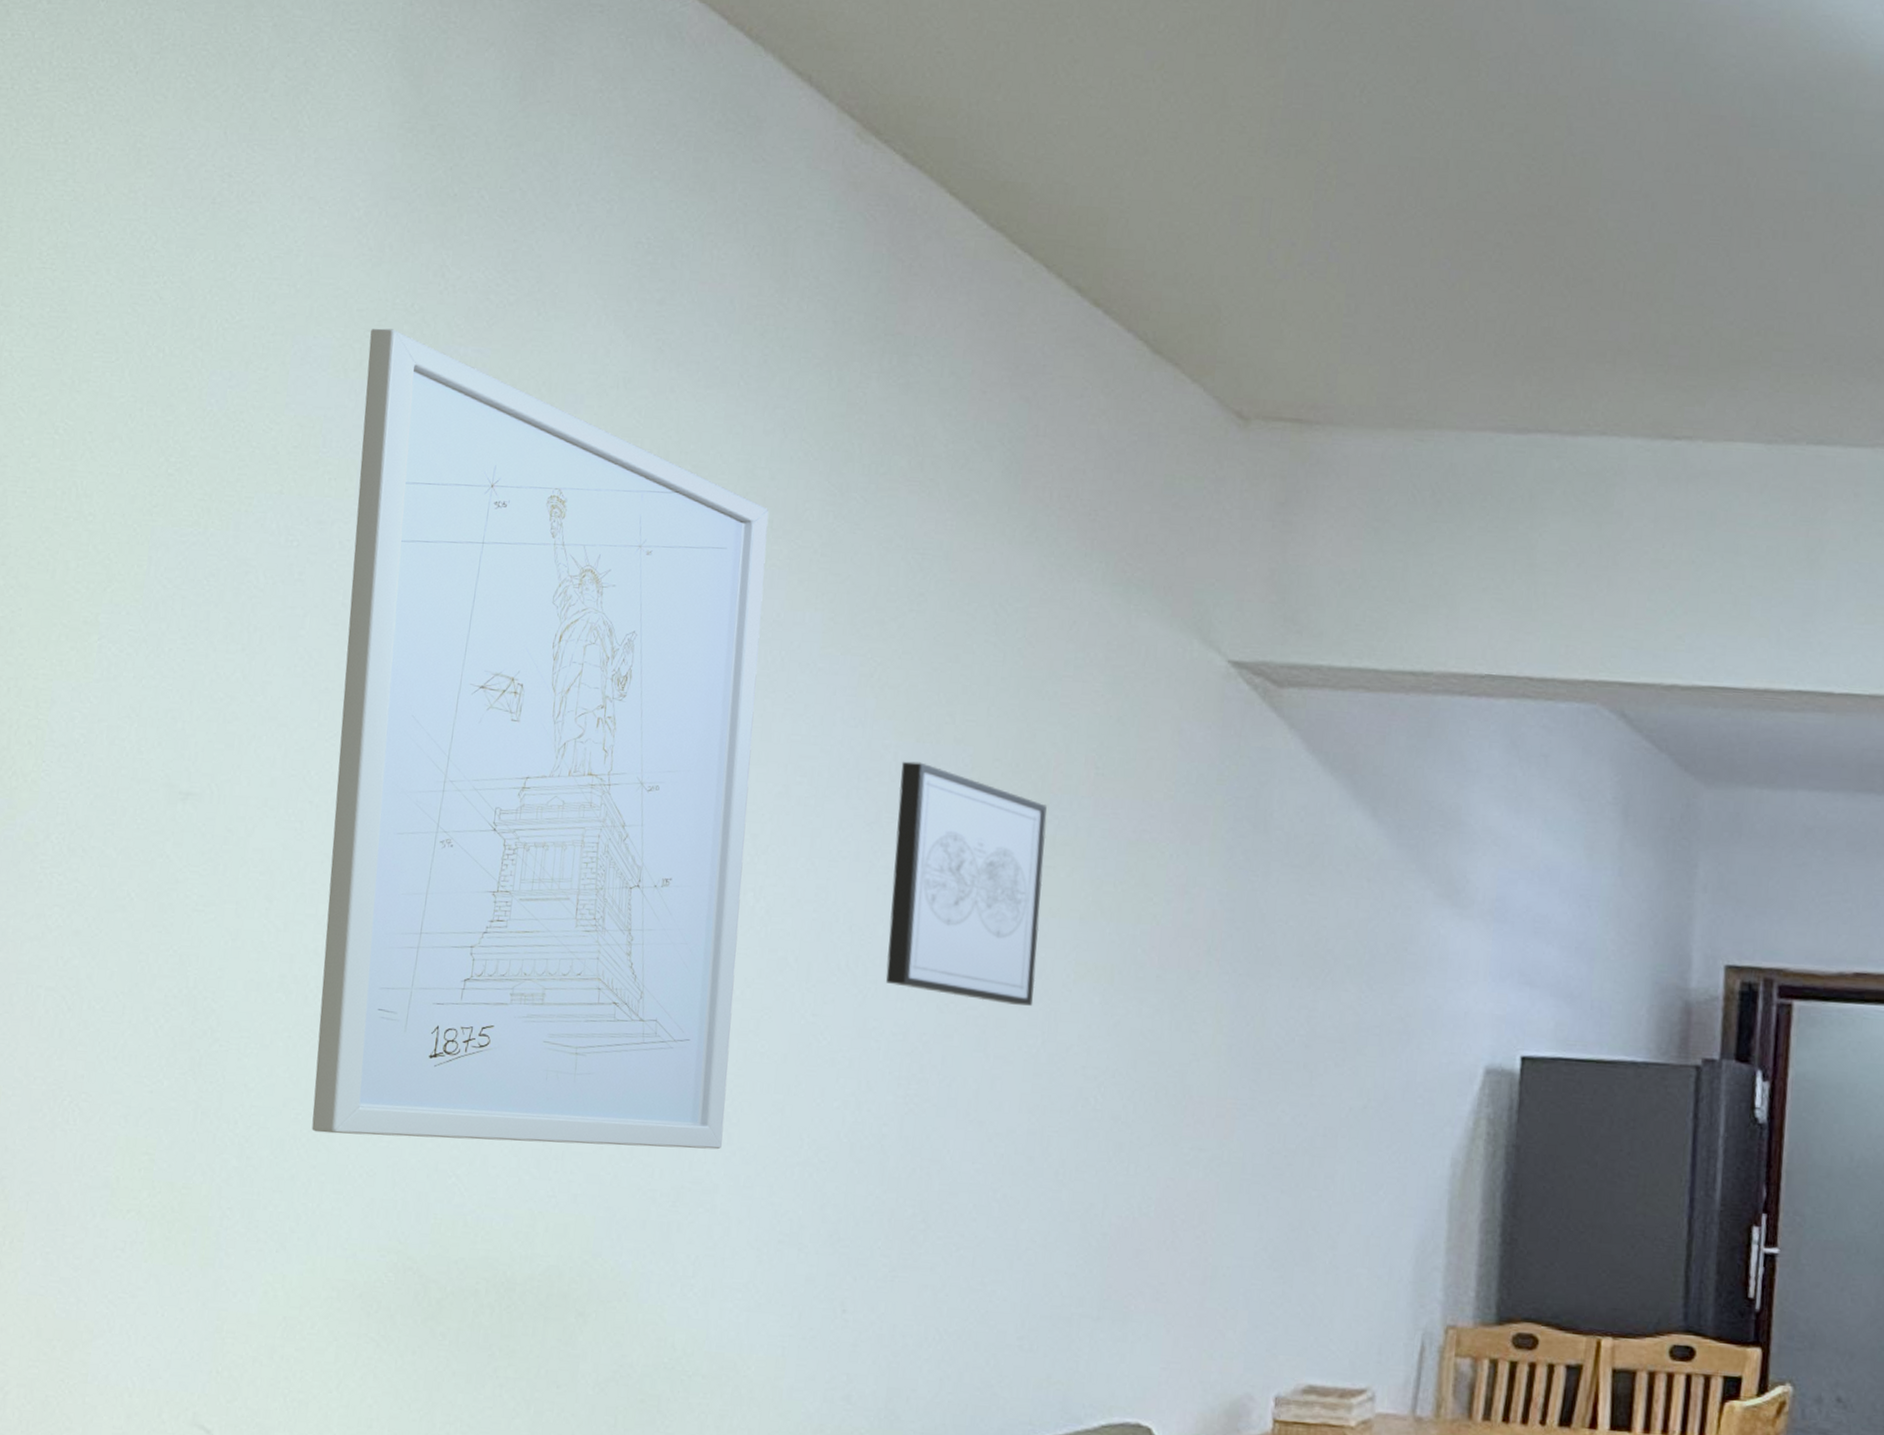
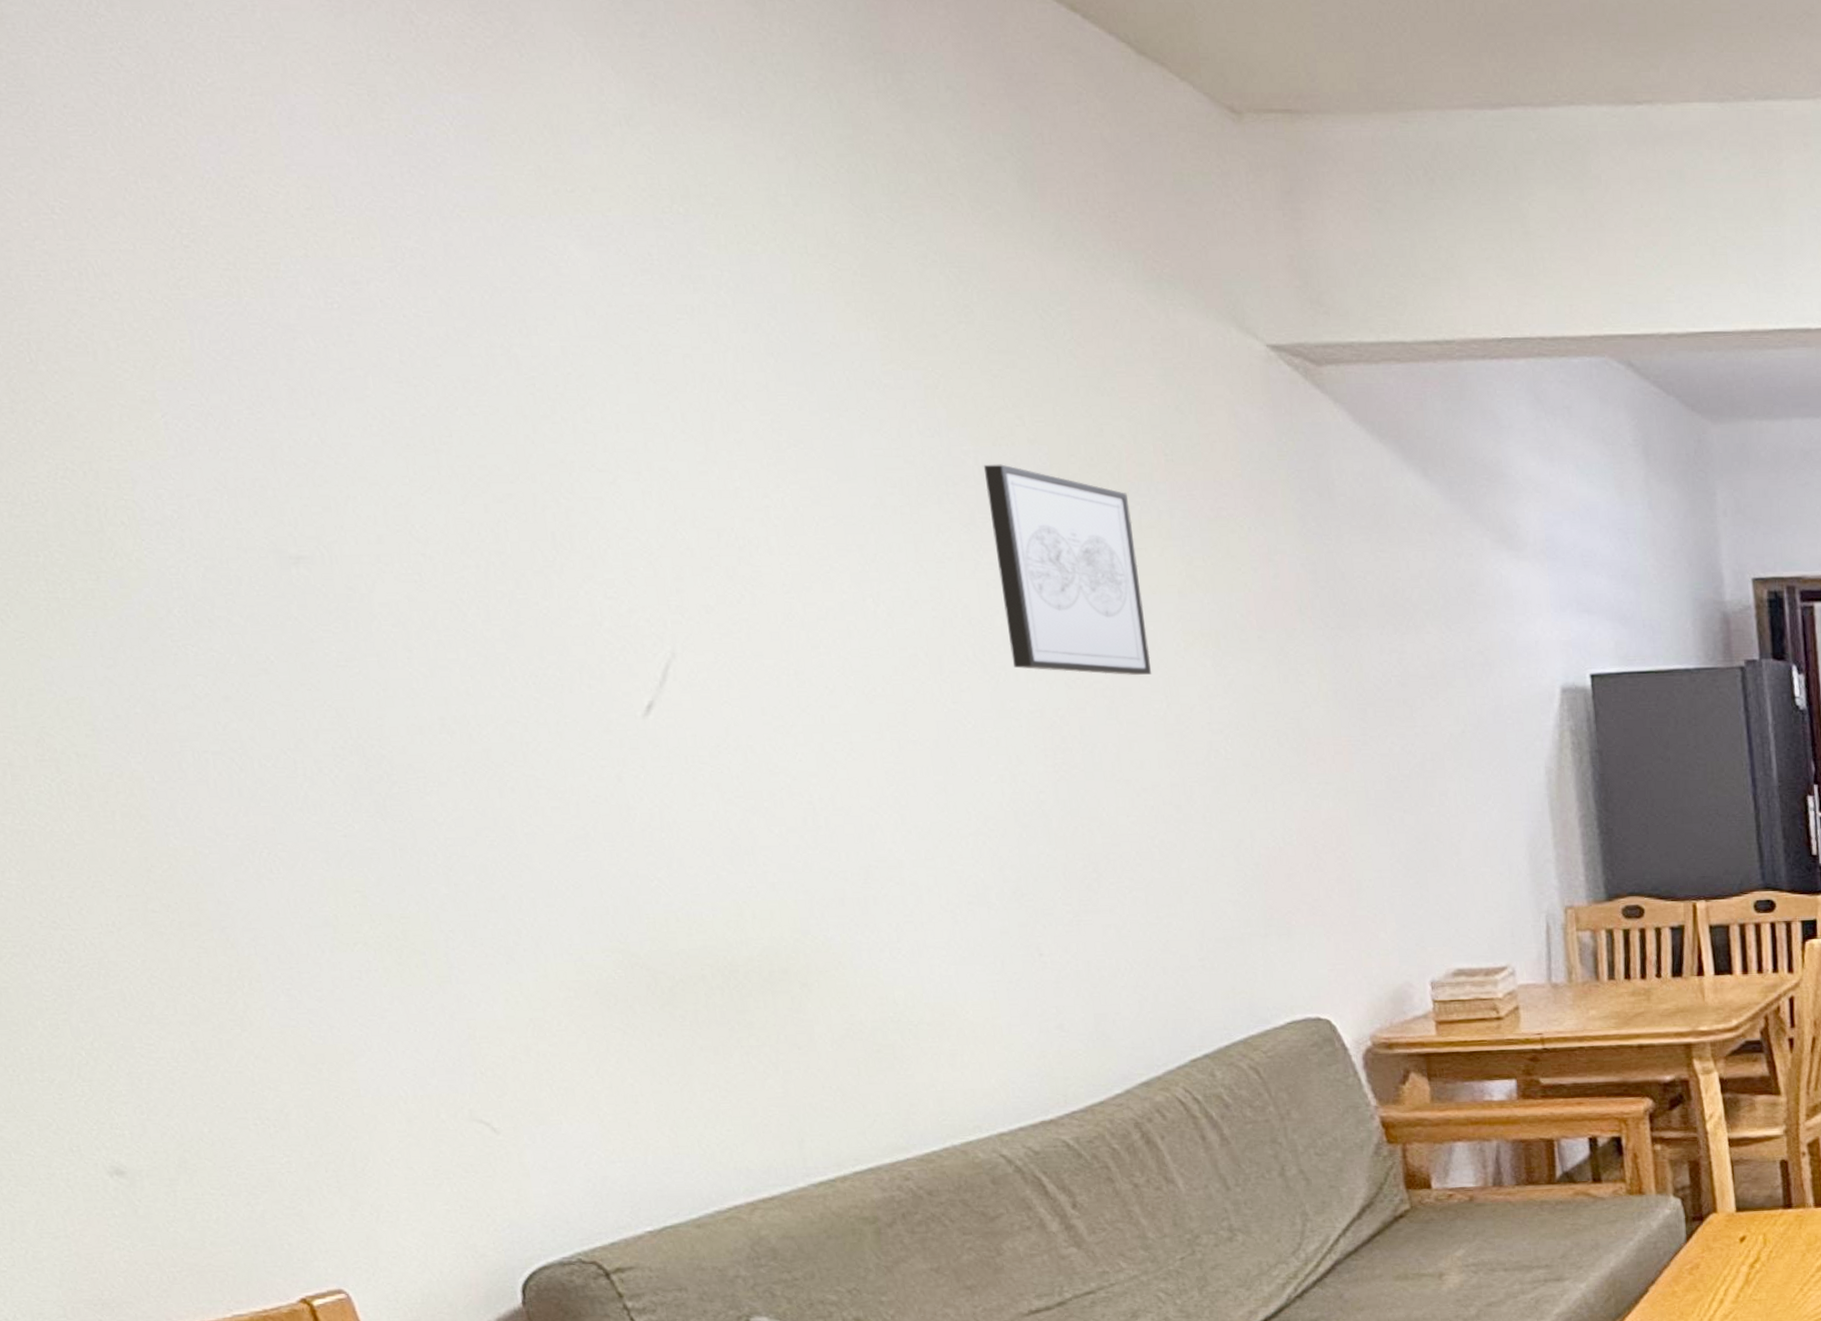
wall art: present [311,328,769,1150] -> none [352,81,897,855]

